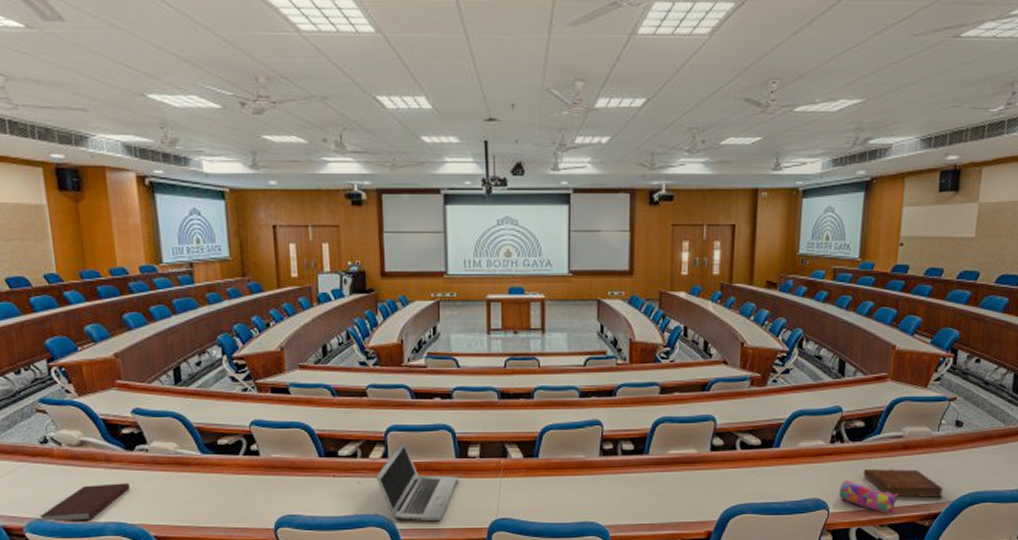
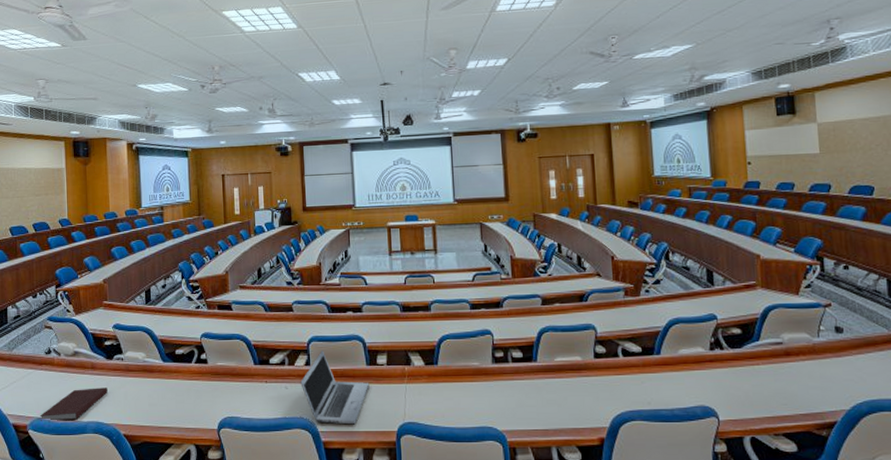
pencil case: present [839,480,899,516] -> none [726,387,789,425]
bible: present [863,469,944,498] -> none [748,376,836,406]

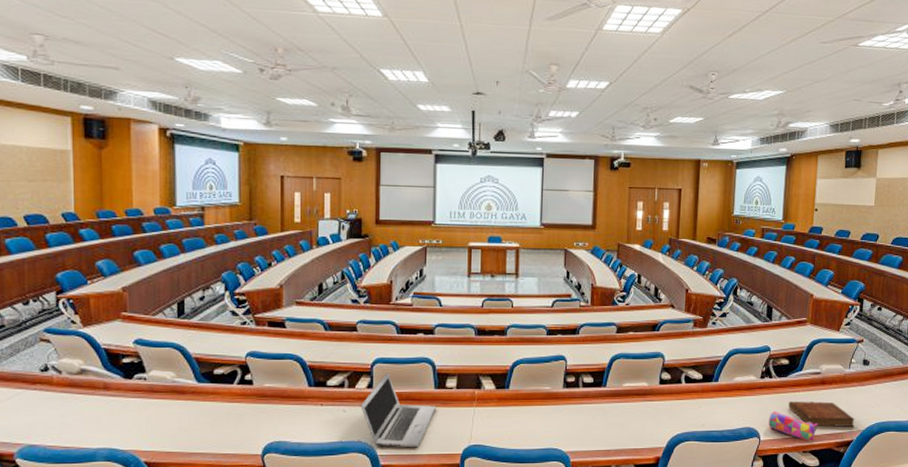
notebook: present [39,387,108,422] -> none [32,410,125,450]
pencil case: none [726,387,789,425] -> present [768,411,818,443]
bible: none [748,376,836,406] -> present [789,402,855,427]

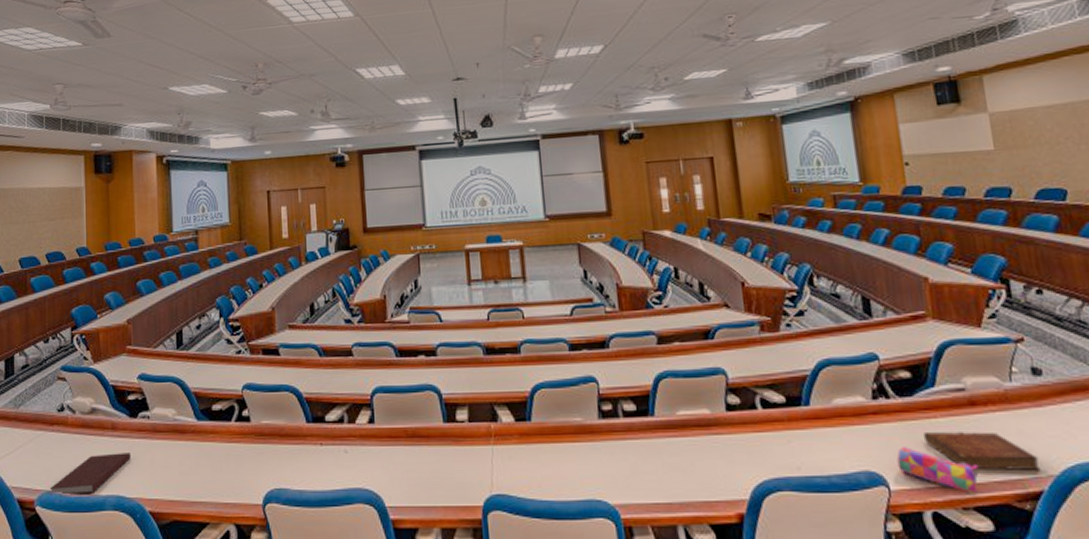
notebook: none [32,410,125,450] -> present [49,453,131,497]
laptop: present [361,373,436,448] -> none [363,404,448,498]

